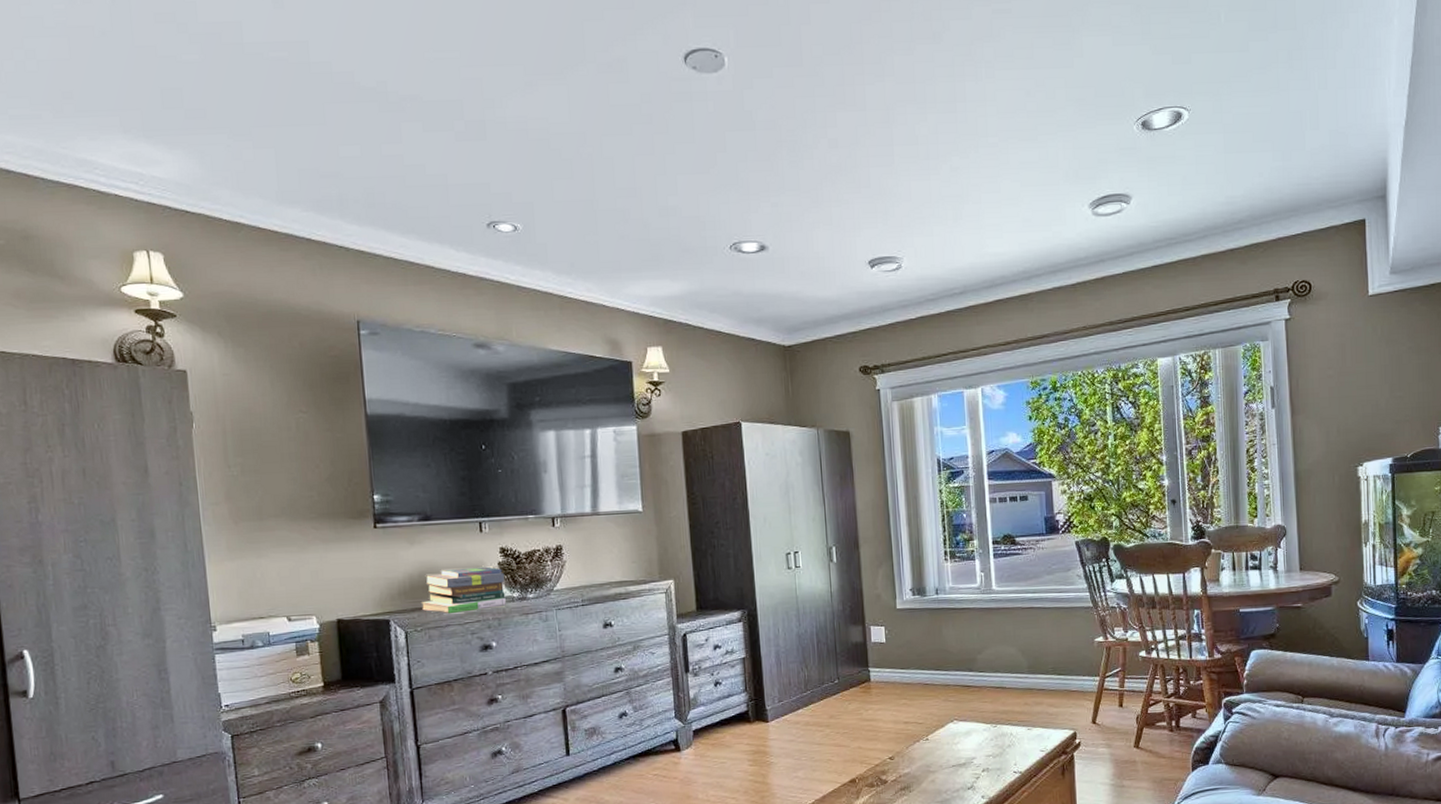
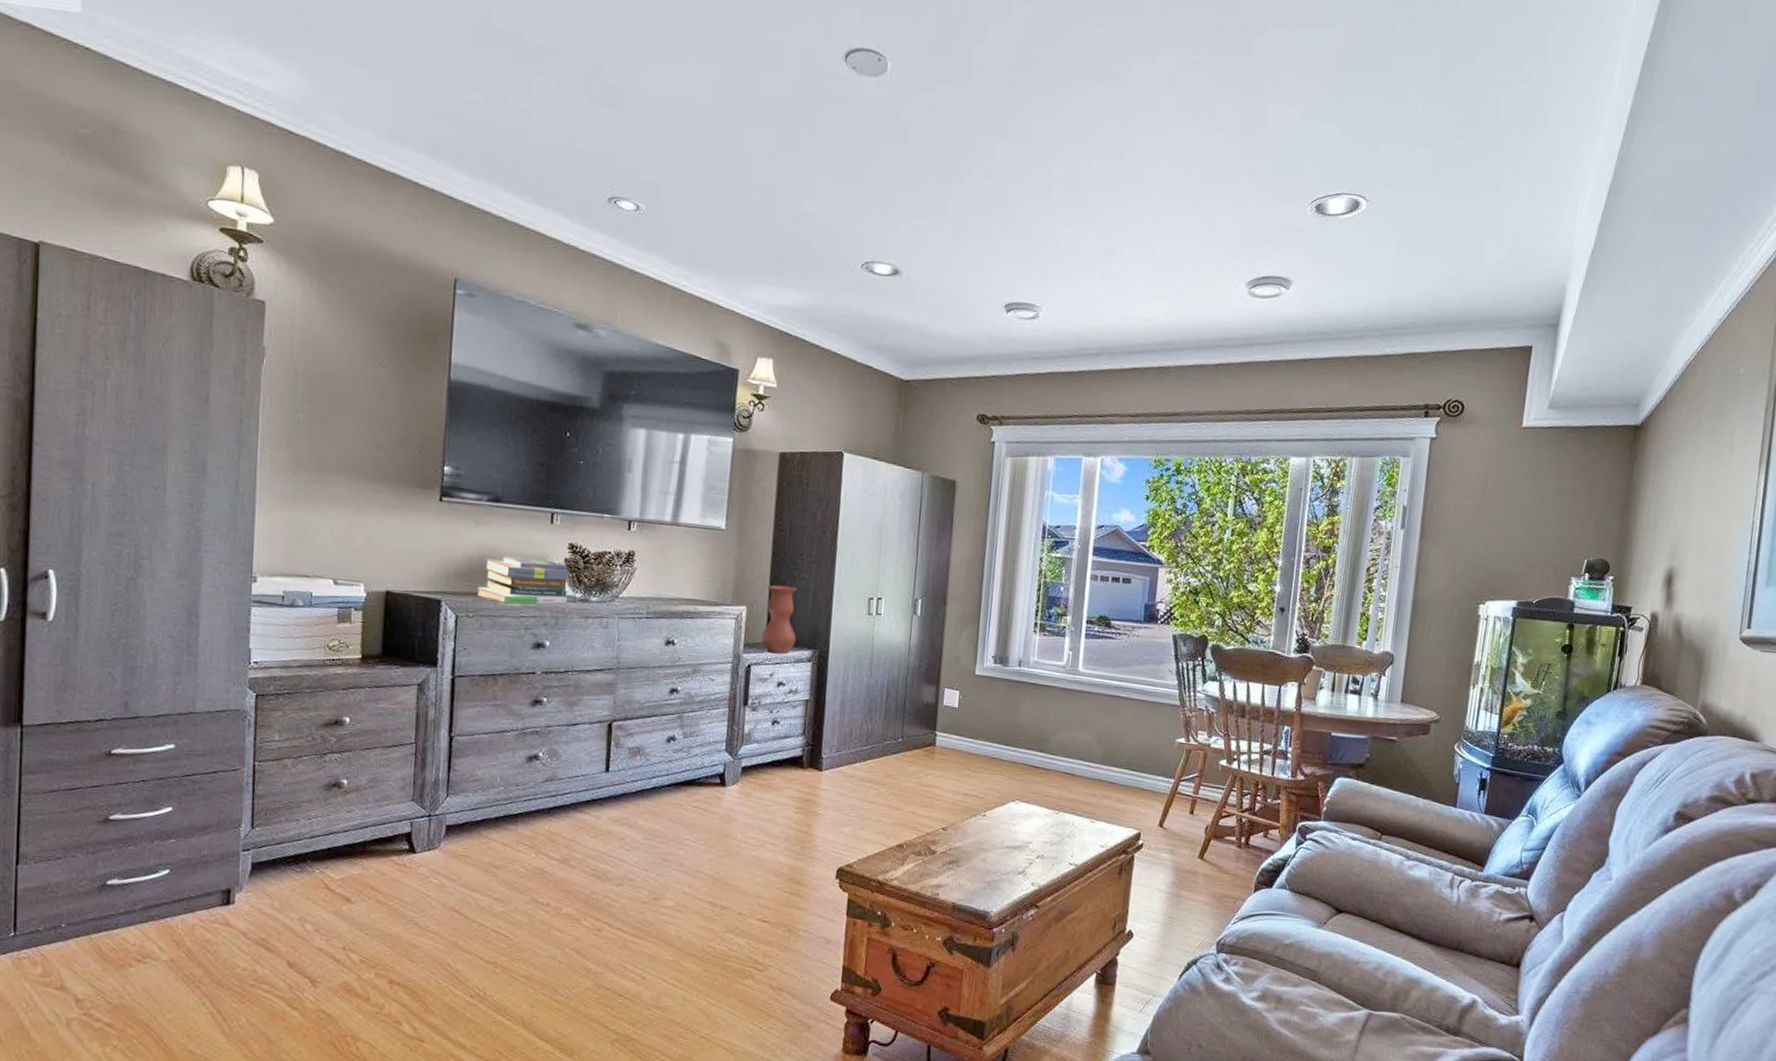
vase: none [690,554,725,620] -> present [762,585,797,655]

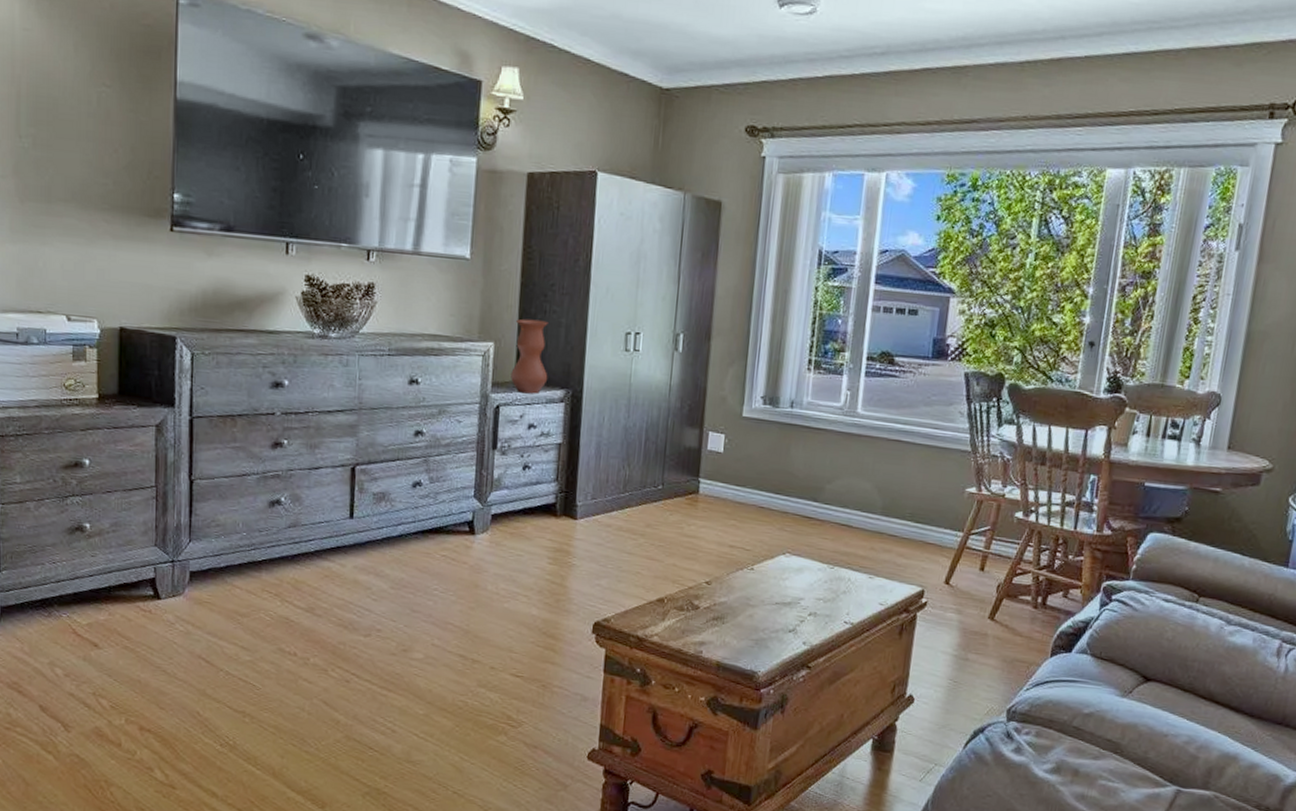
books: present [477,557,570,606] -> none [213,291,308,342]

